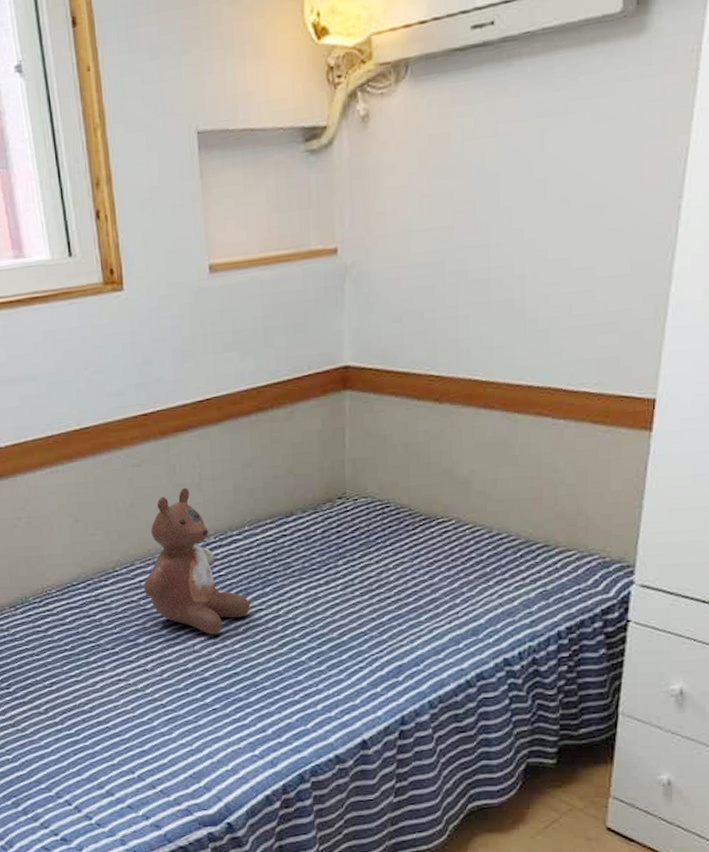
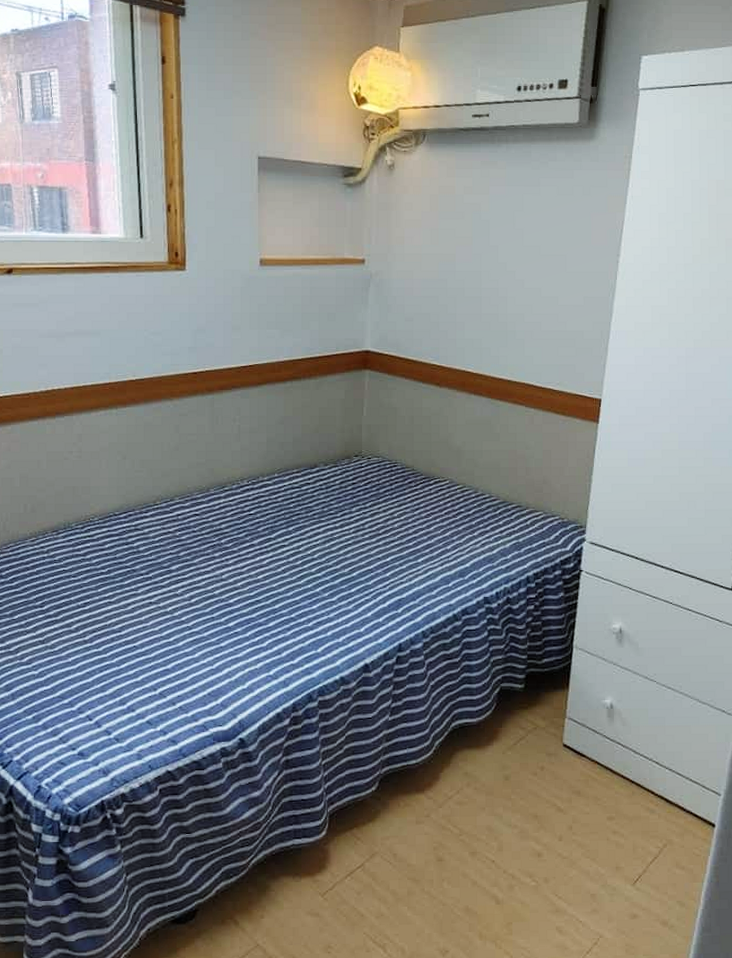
stuffed bear: present [144,487,251,635] -> none [181,437,275,566]

